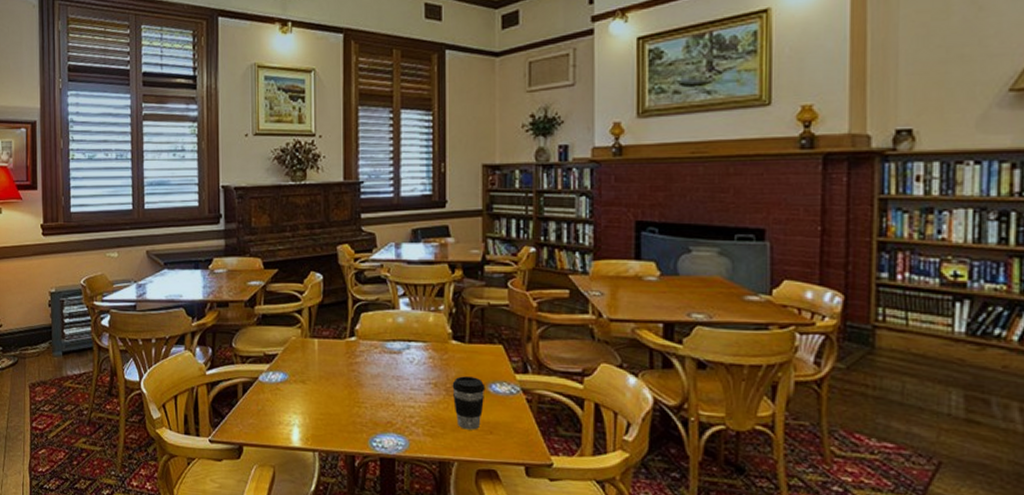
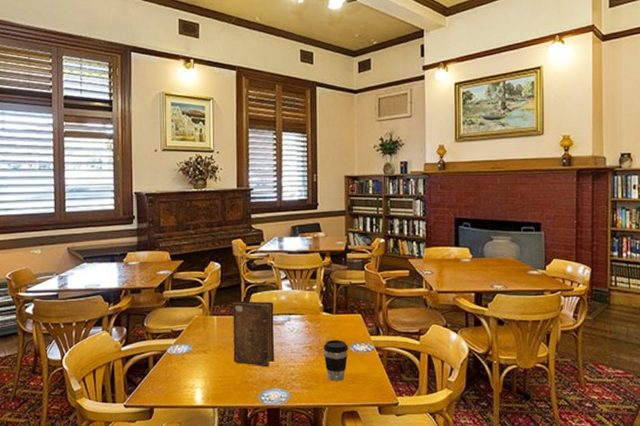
book: none [337,321,390,406] -> present [233,301,275,367]

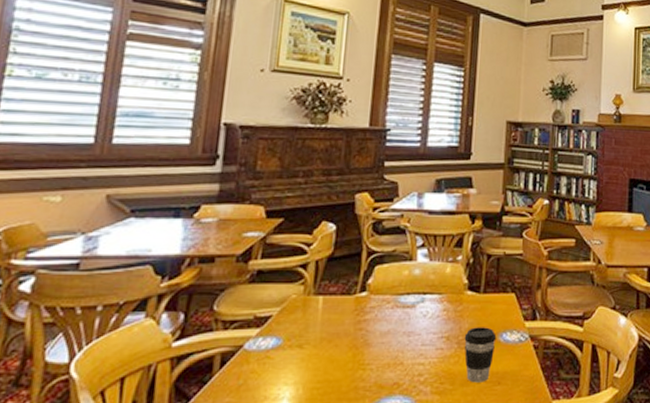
book: present [233,301,275,367] -> none [340,275,403,366]

